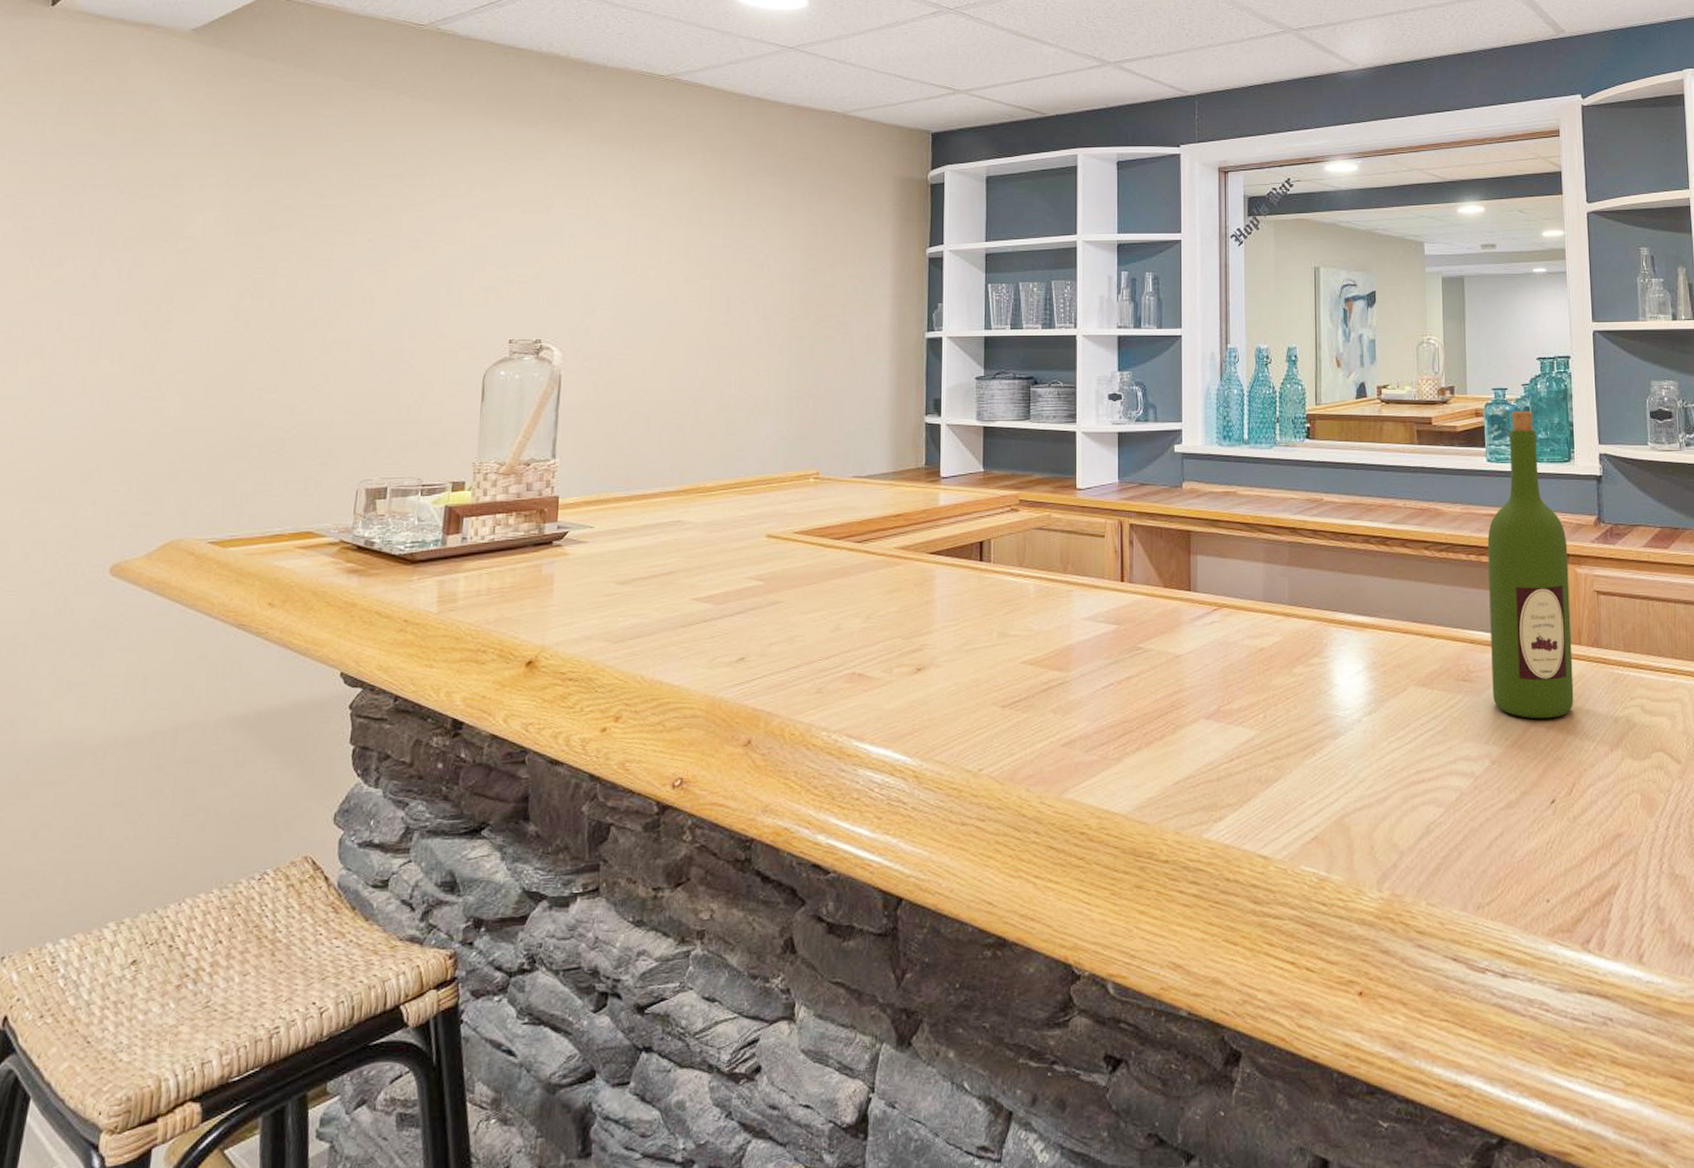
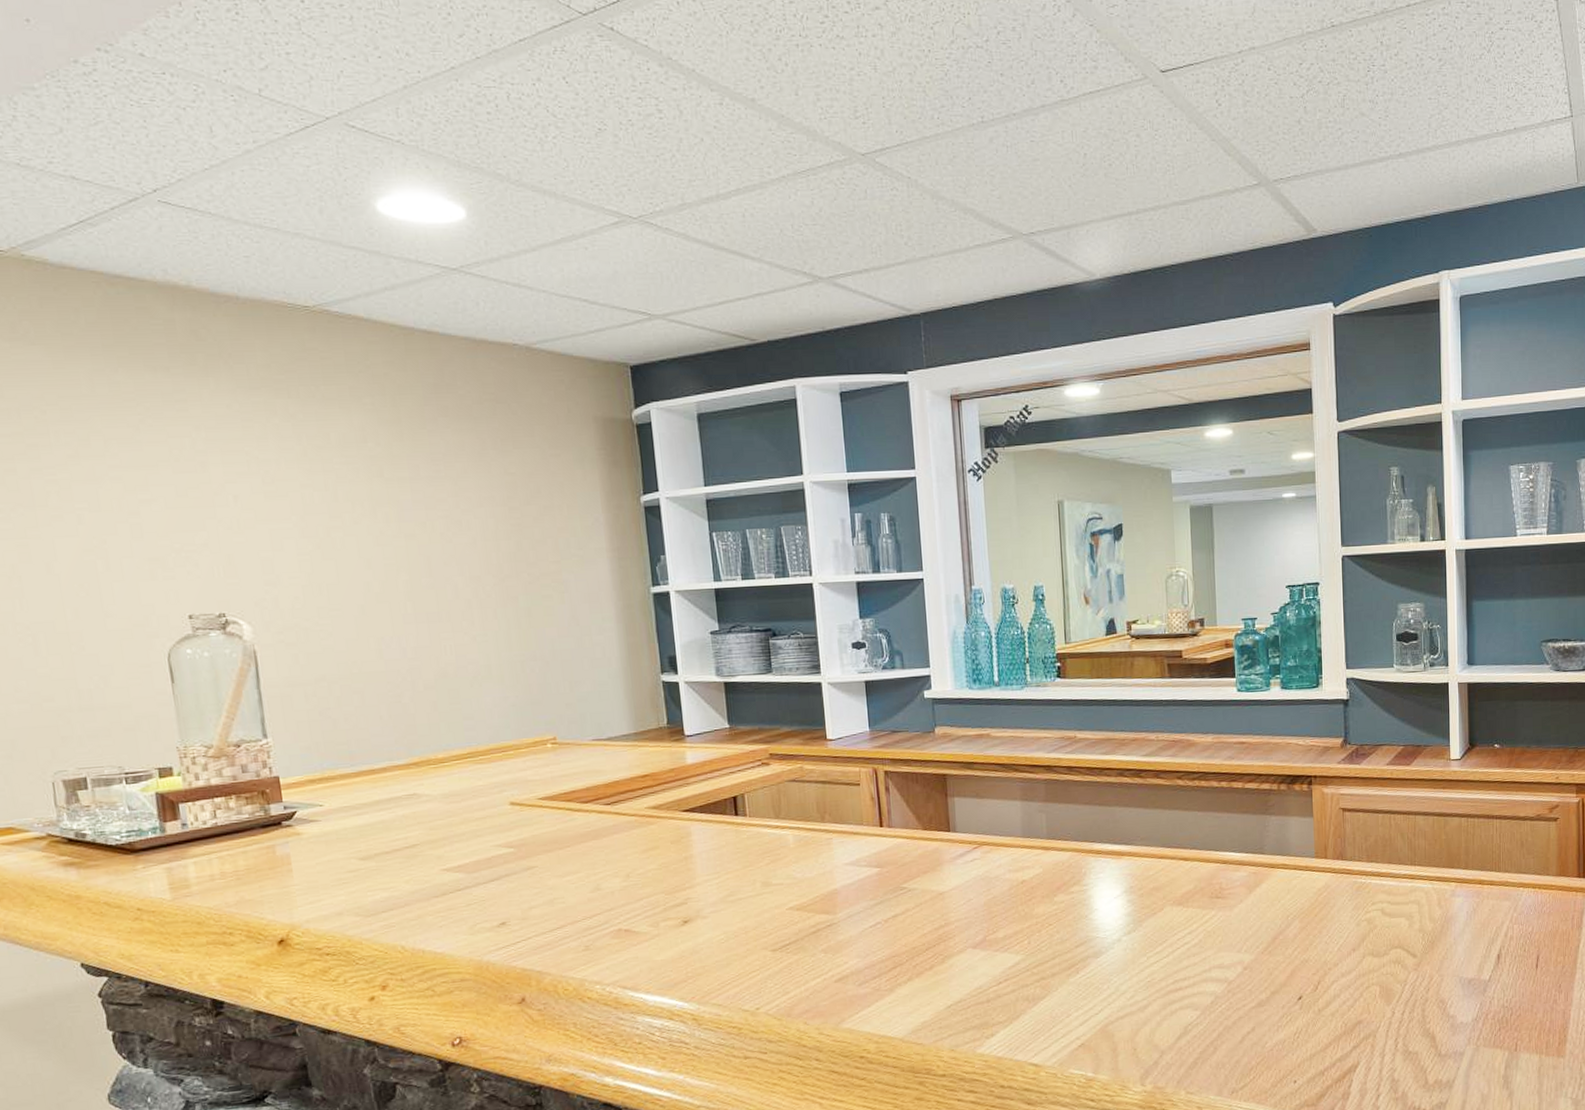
wine bottle: present [1487,411,1574,718] -> none [1238,639,1320,928]

